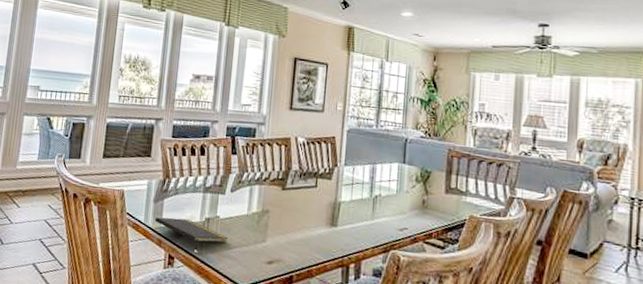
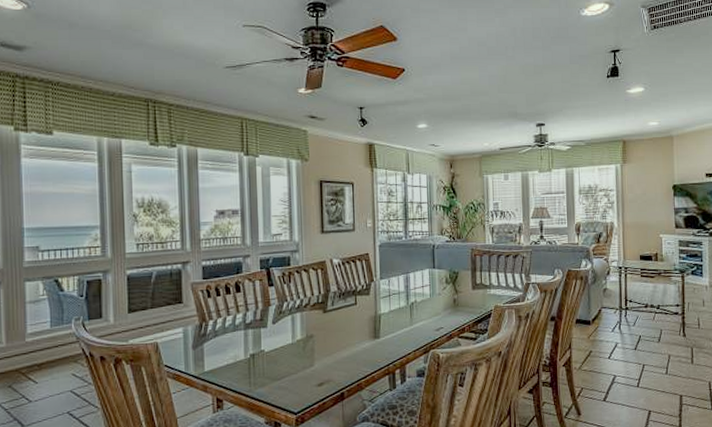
notepad: present [154,217,229,250] -> none [196,359,276,388]

